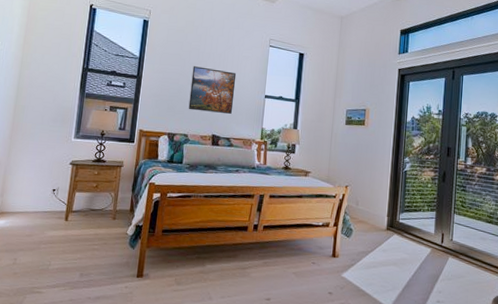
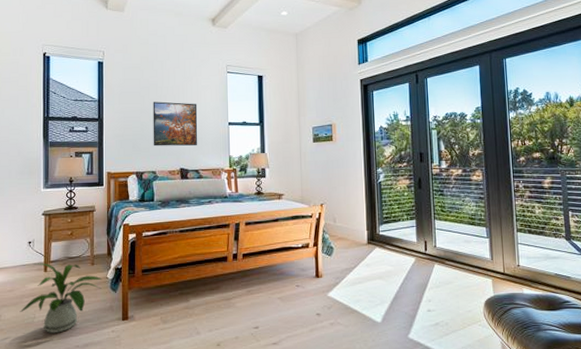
house plant: none [35,211,122,283] -> present [19,263,103,333]

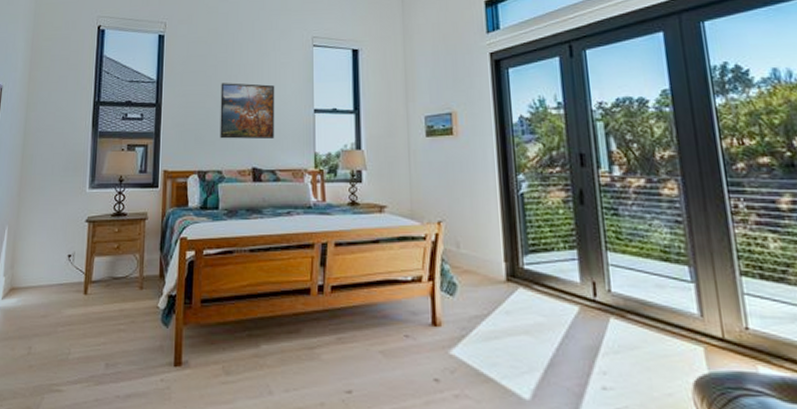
house plant: present [19,263,103,333] -> none [52,283,152,377]

